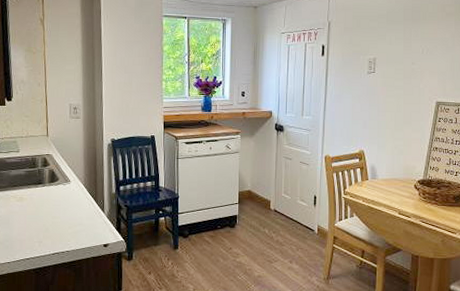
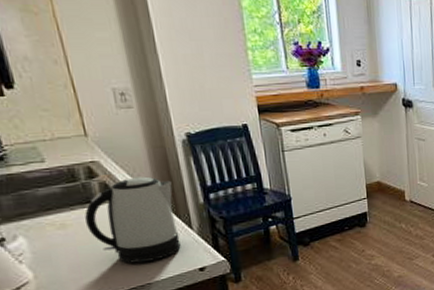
kettle: none [36,168,96,234] -> present [85,176,181,264]

